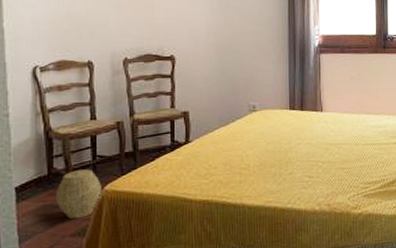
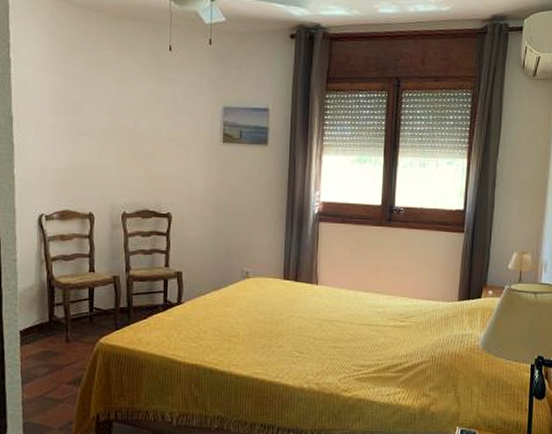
woven basket: present [55,169,102,220] -> none [55,320,97,368]

